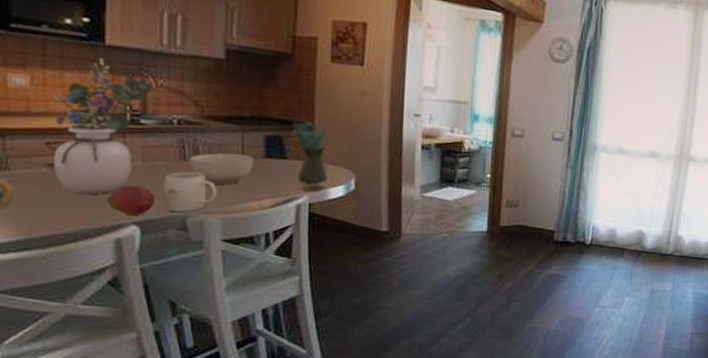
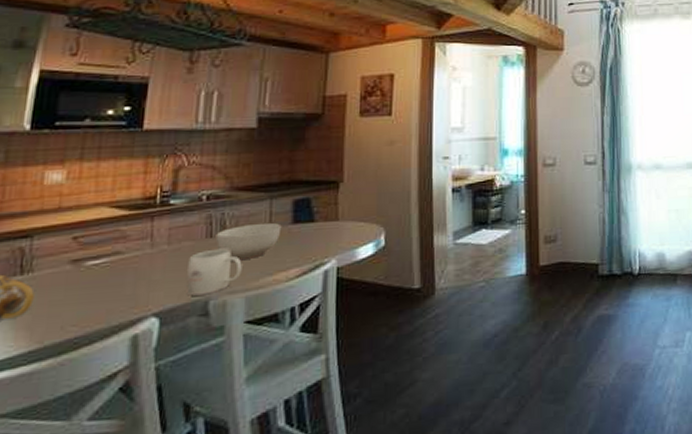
bouquet: present [52,58,152,195] -> none [77,144,184,290]
fruit: present [106,185,156,215] -> none [127,271,178,306]
vase: present [291,118,328,193] -> none [320,177,357,256]

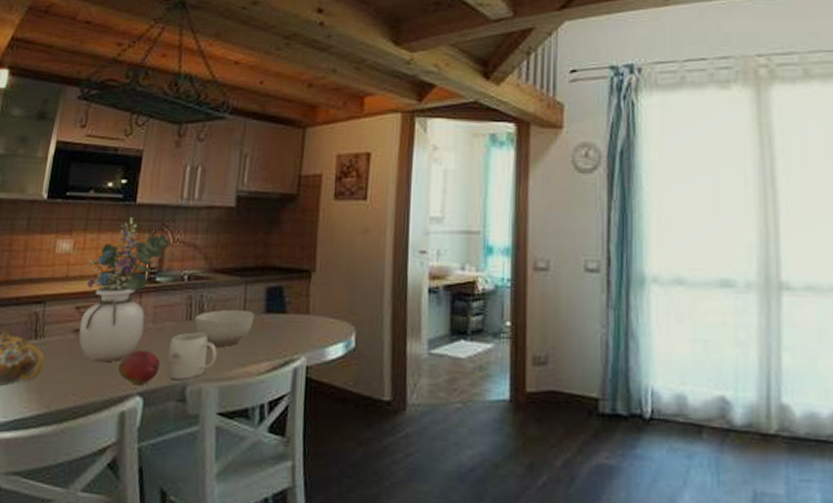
bouquet: none [77,144,184,290] -> present [78,218,170,363]
fruit: none [127,271,178,306] -> present [117,349,161,384]

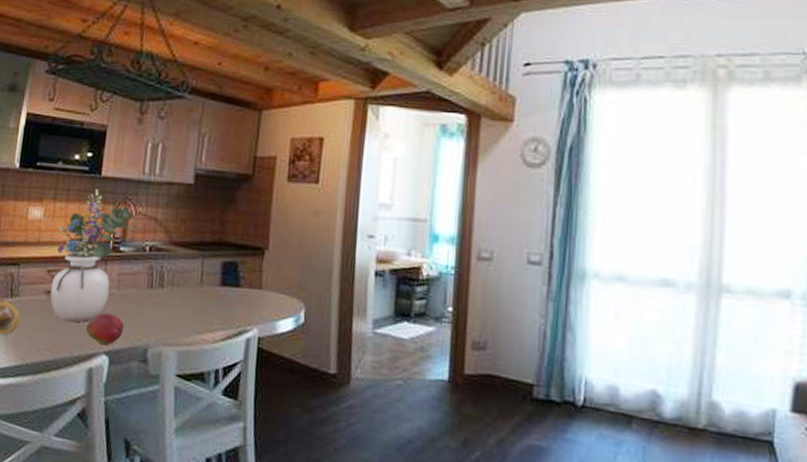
mug: present [167,332,217,380] -> none [130,299,176,343]
bowl: present [194,309,255,348] -> none [155,280,211,315]

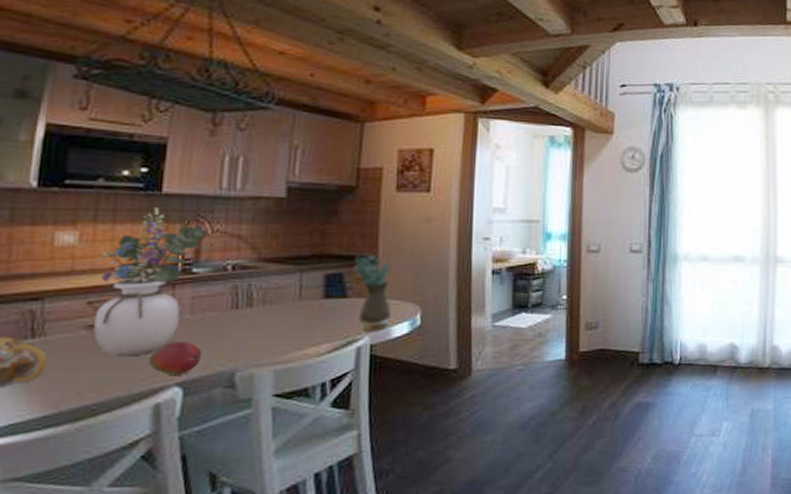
vase: none [246,243,280,326] -> present [353,253,392,333]

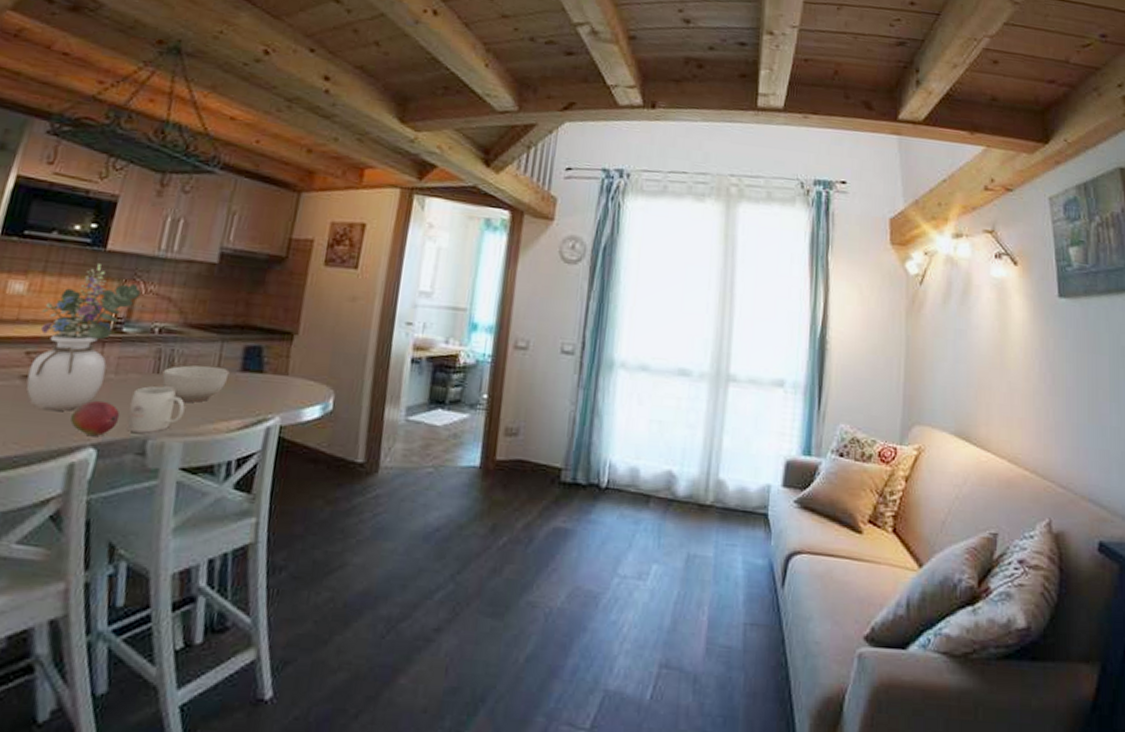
mug: none [210,320,270,367] -> present [126,386,185,433]
bowl: none [241,296,313,334] -> present [161,364,230,403]
vase: present [353,253,392,333] -> none [271,327,310,414]

